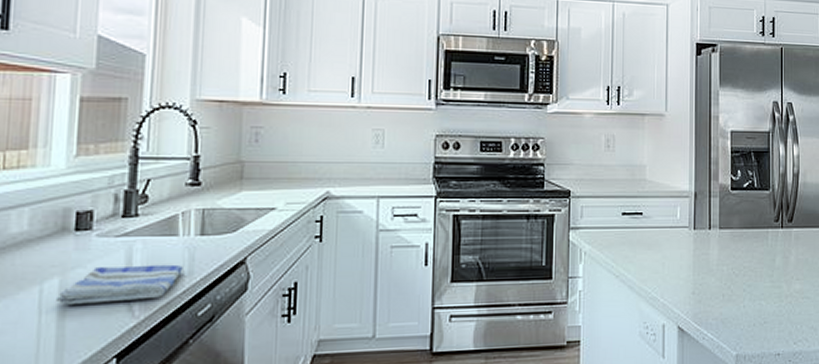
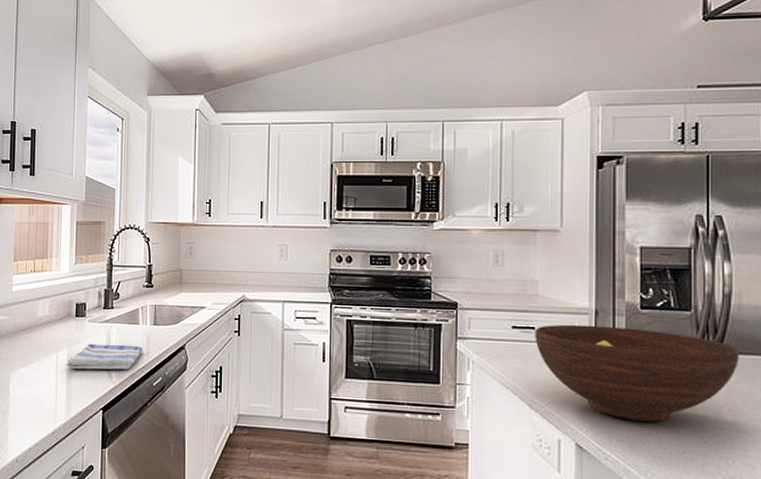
fruit bowl: none [642,208,805,298] -> present [535,324,739,422]

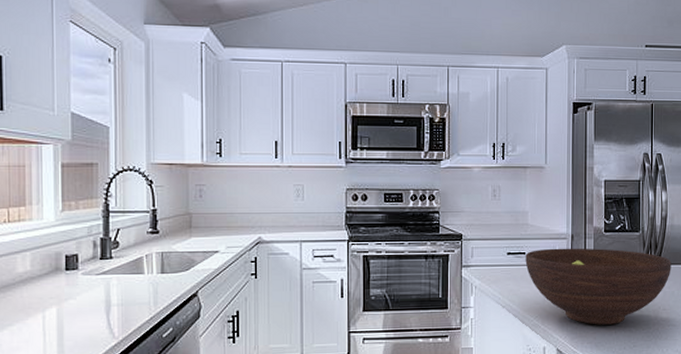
dish towel: present [66,344,143,370] -> none [56,296,149,328]

